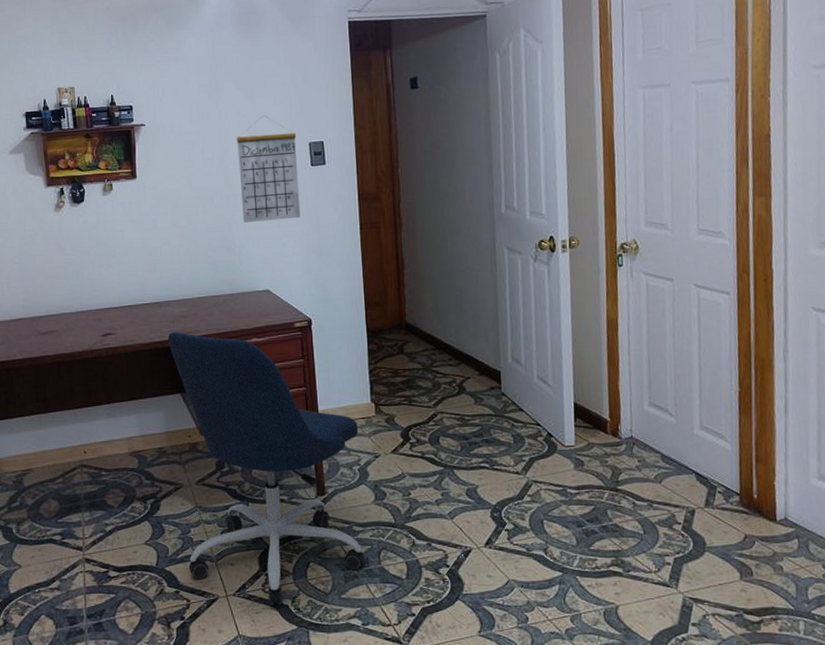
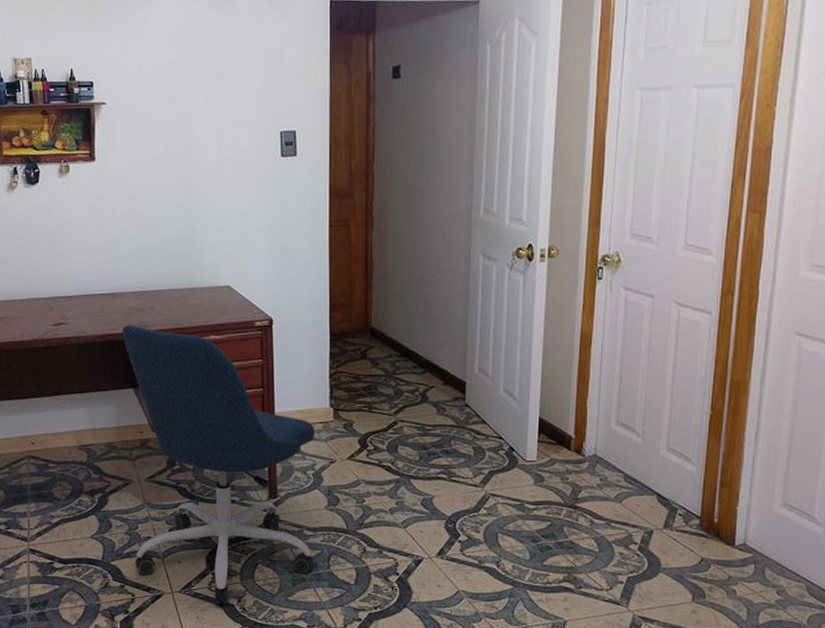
calendar: present [236,115,301,223] -> none [203,99,268,214]

